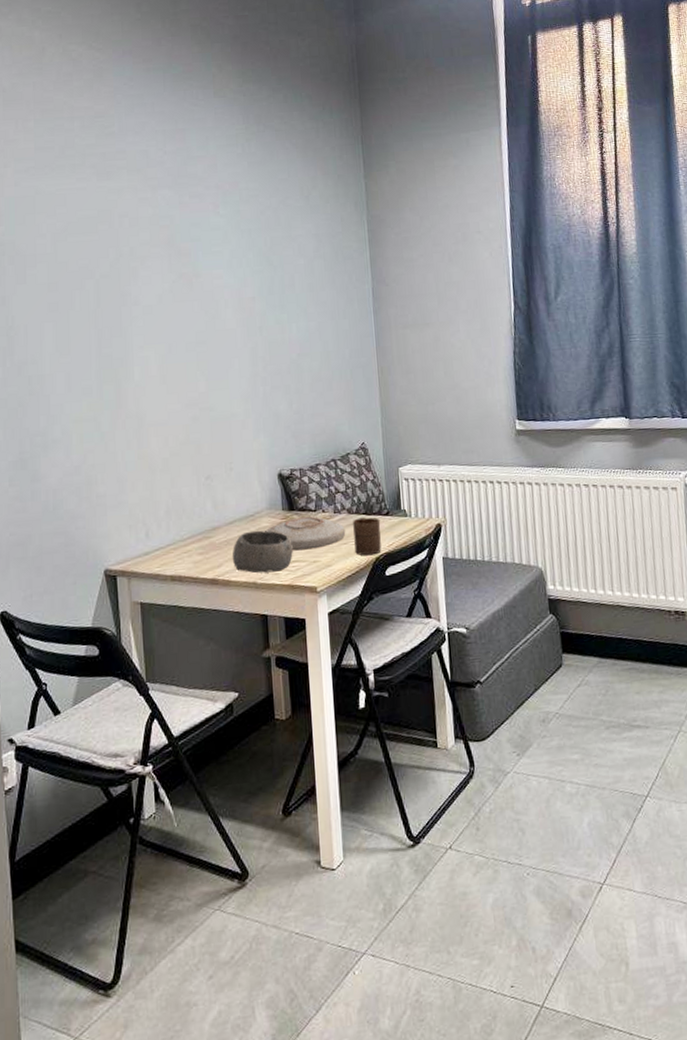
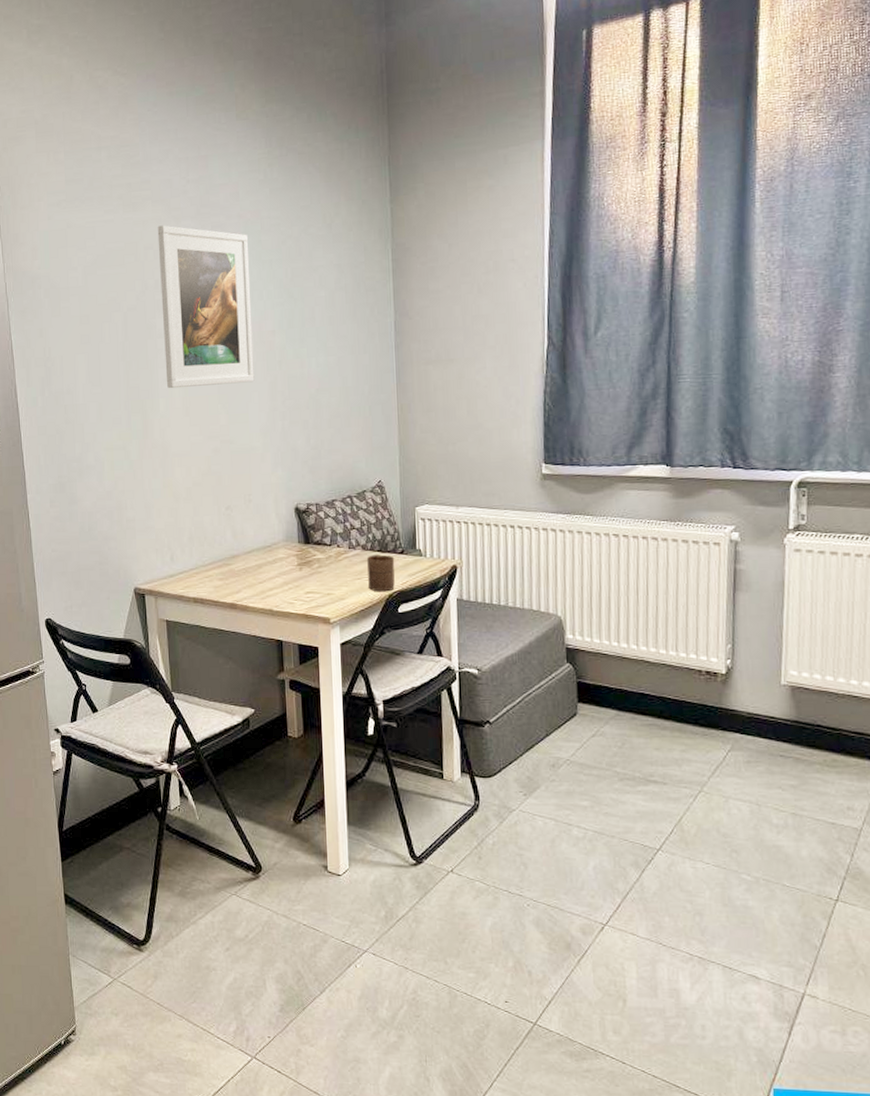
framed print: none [133,194,235,357] -> present [157,225,255,389]
bowl: present [232,530,293,574] -> none [250,561,308,602]
plate: present [265,517,346,551] -> none [281,551,360,582]

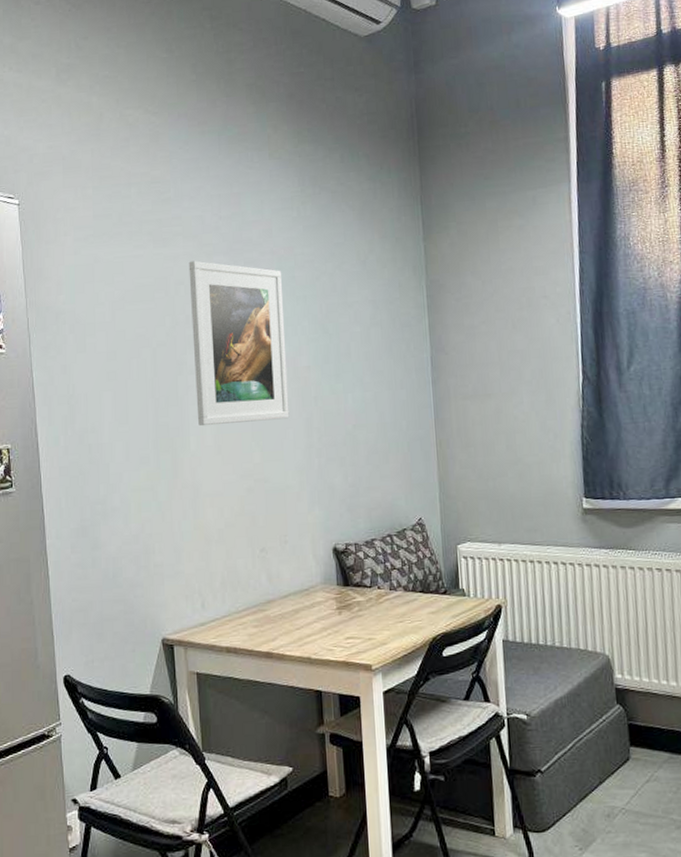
cup: present [367,554,395,592] -> none [409,595,438,635]

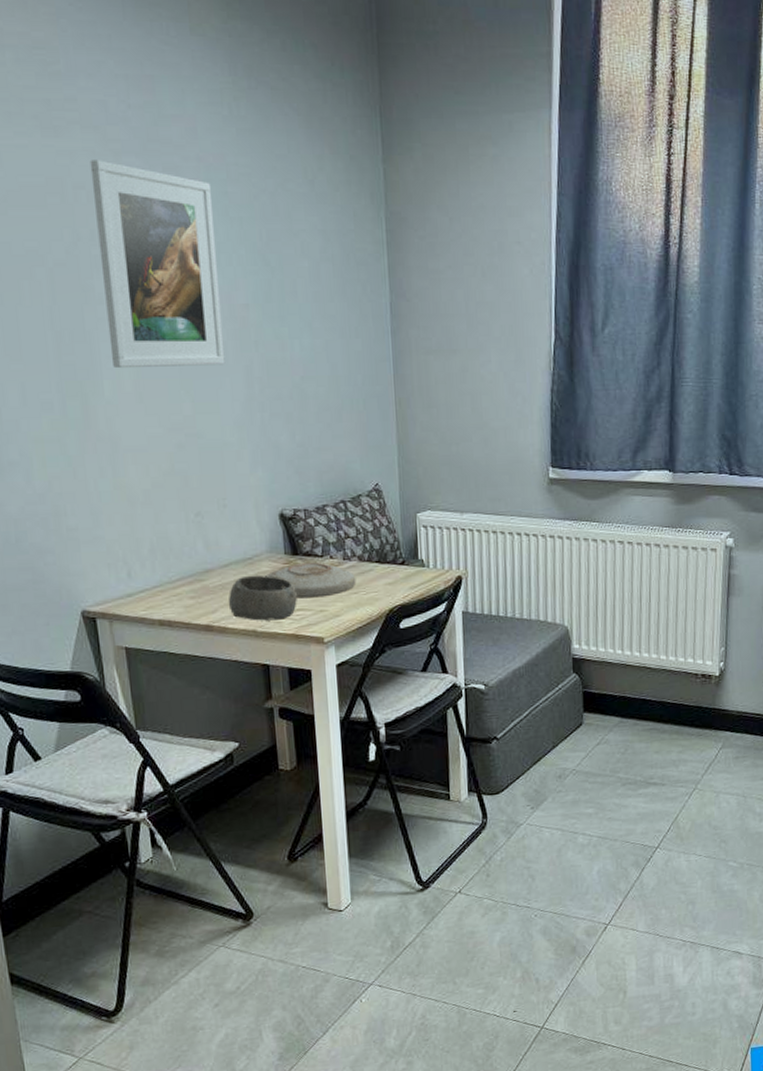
bowl: none [286,605,348,649] -> present [228,575,297,621]
plate: none [320,593,402,627] -> present [265,563,357,598]

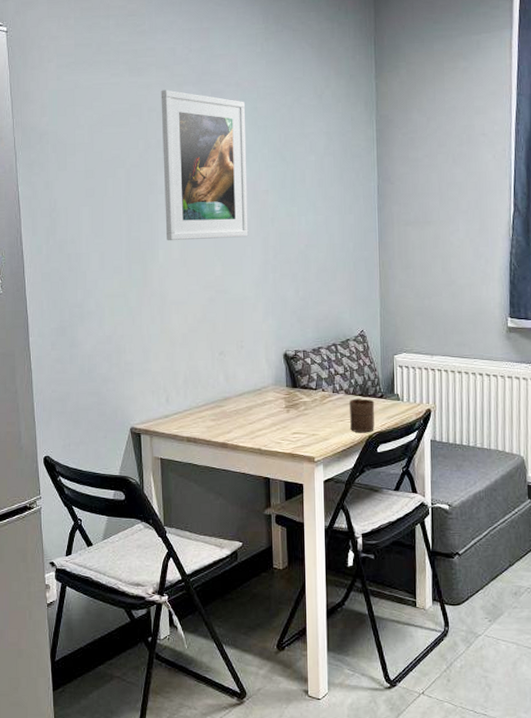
bowl: present [228,575,297,621] -> none [240,403,294,441]
plate: present [265,563,357,598] -> none [270,395,343,424]
cup: none [364,566,396,607] -> present [350,398,375,433]

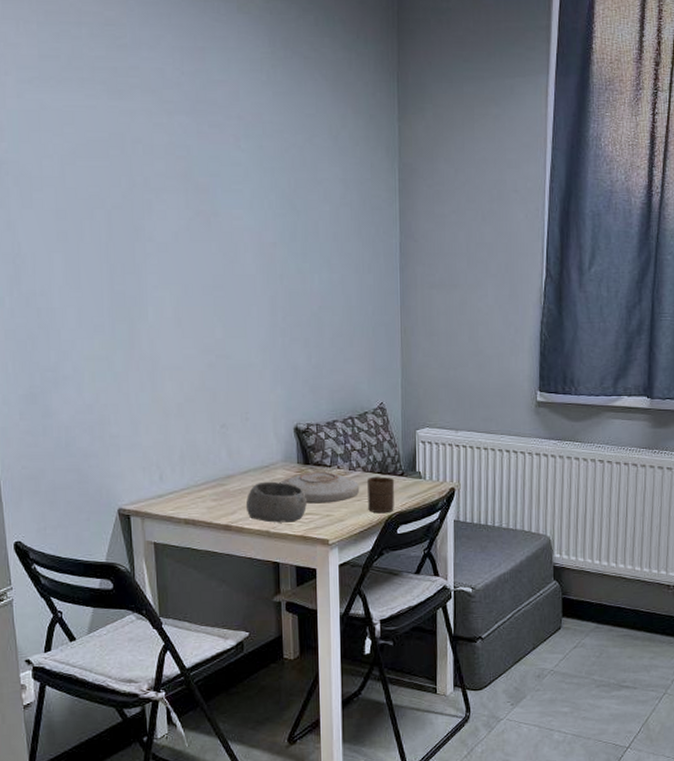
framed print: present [161,90,249,241] -> none [147,118,254,297]
bowl: none [240,403,294,441] -> present [245,481,307,523]
plate: none [270,395,343,424] -> present [279,472,360,504]

